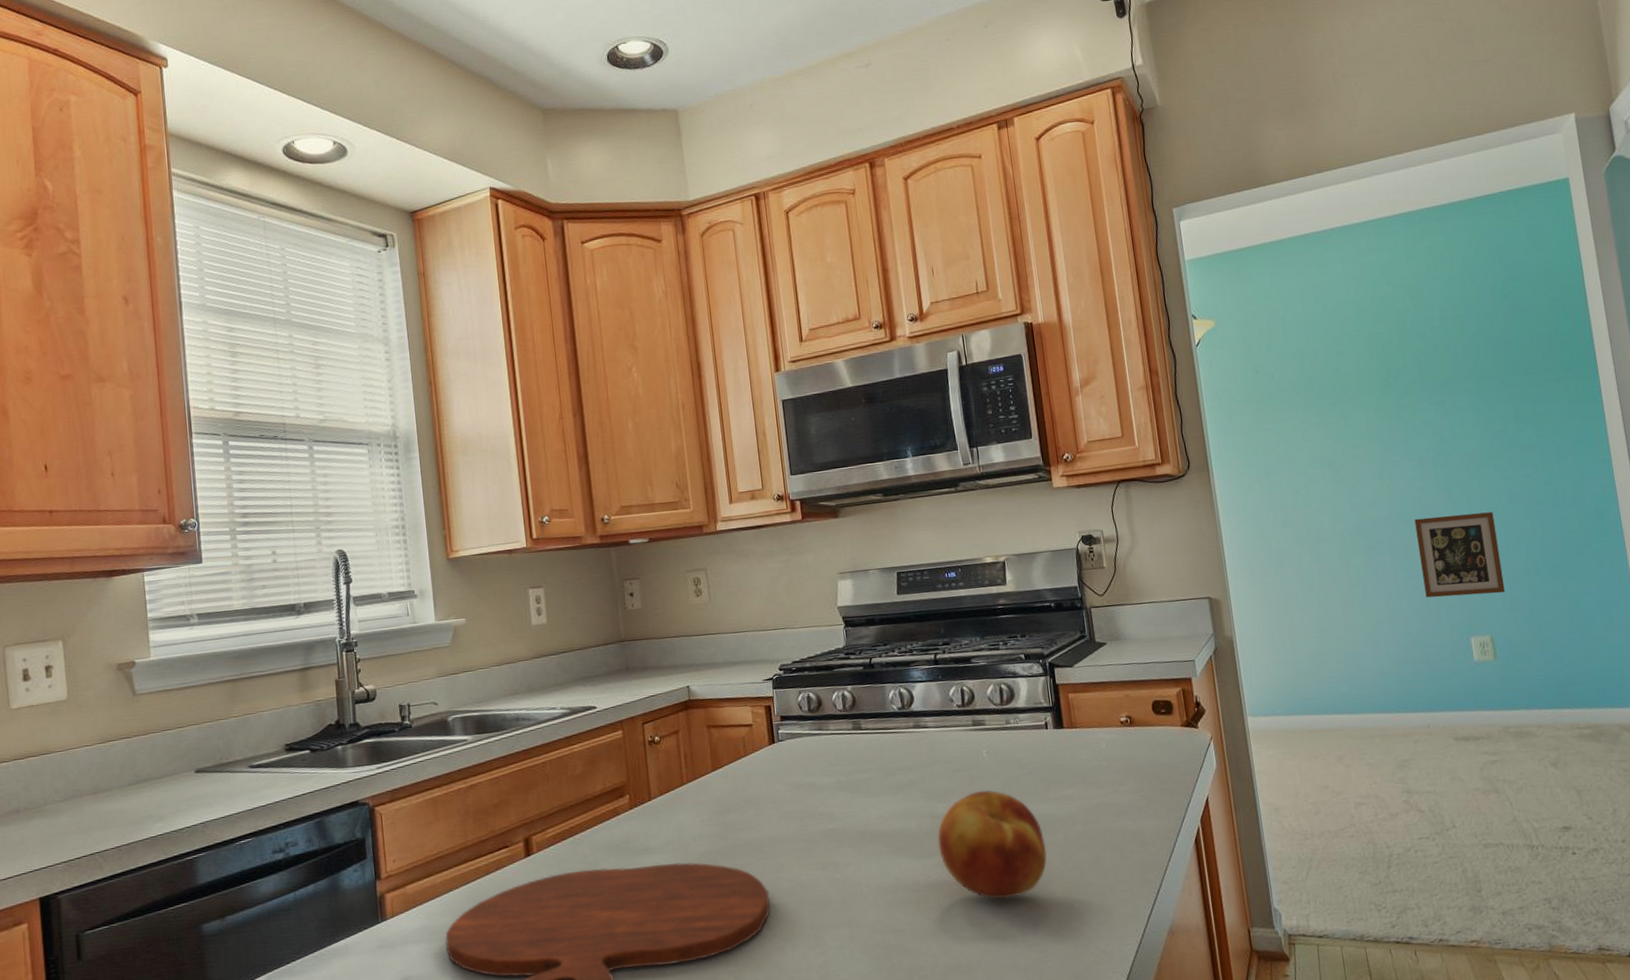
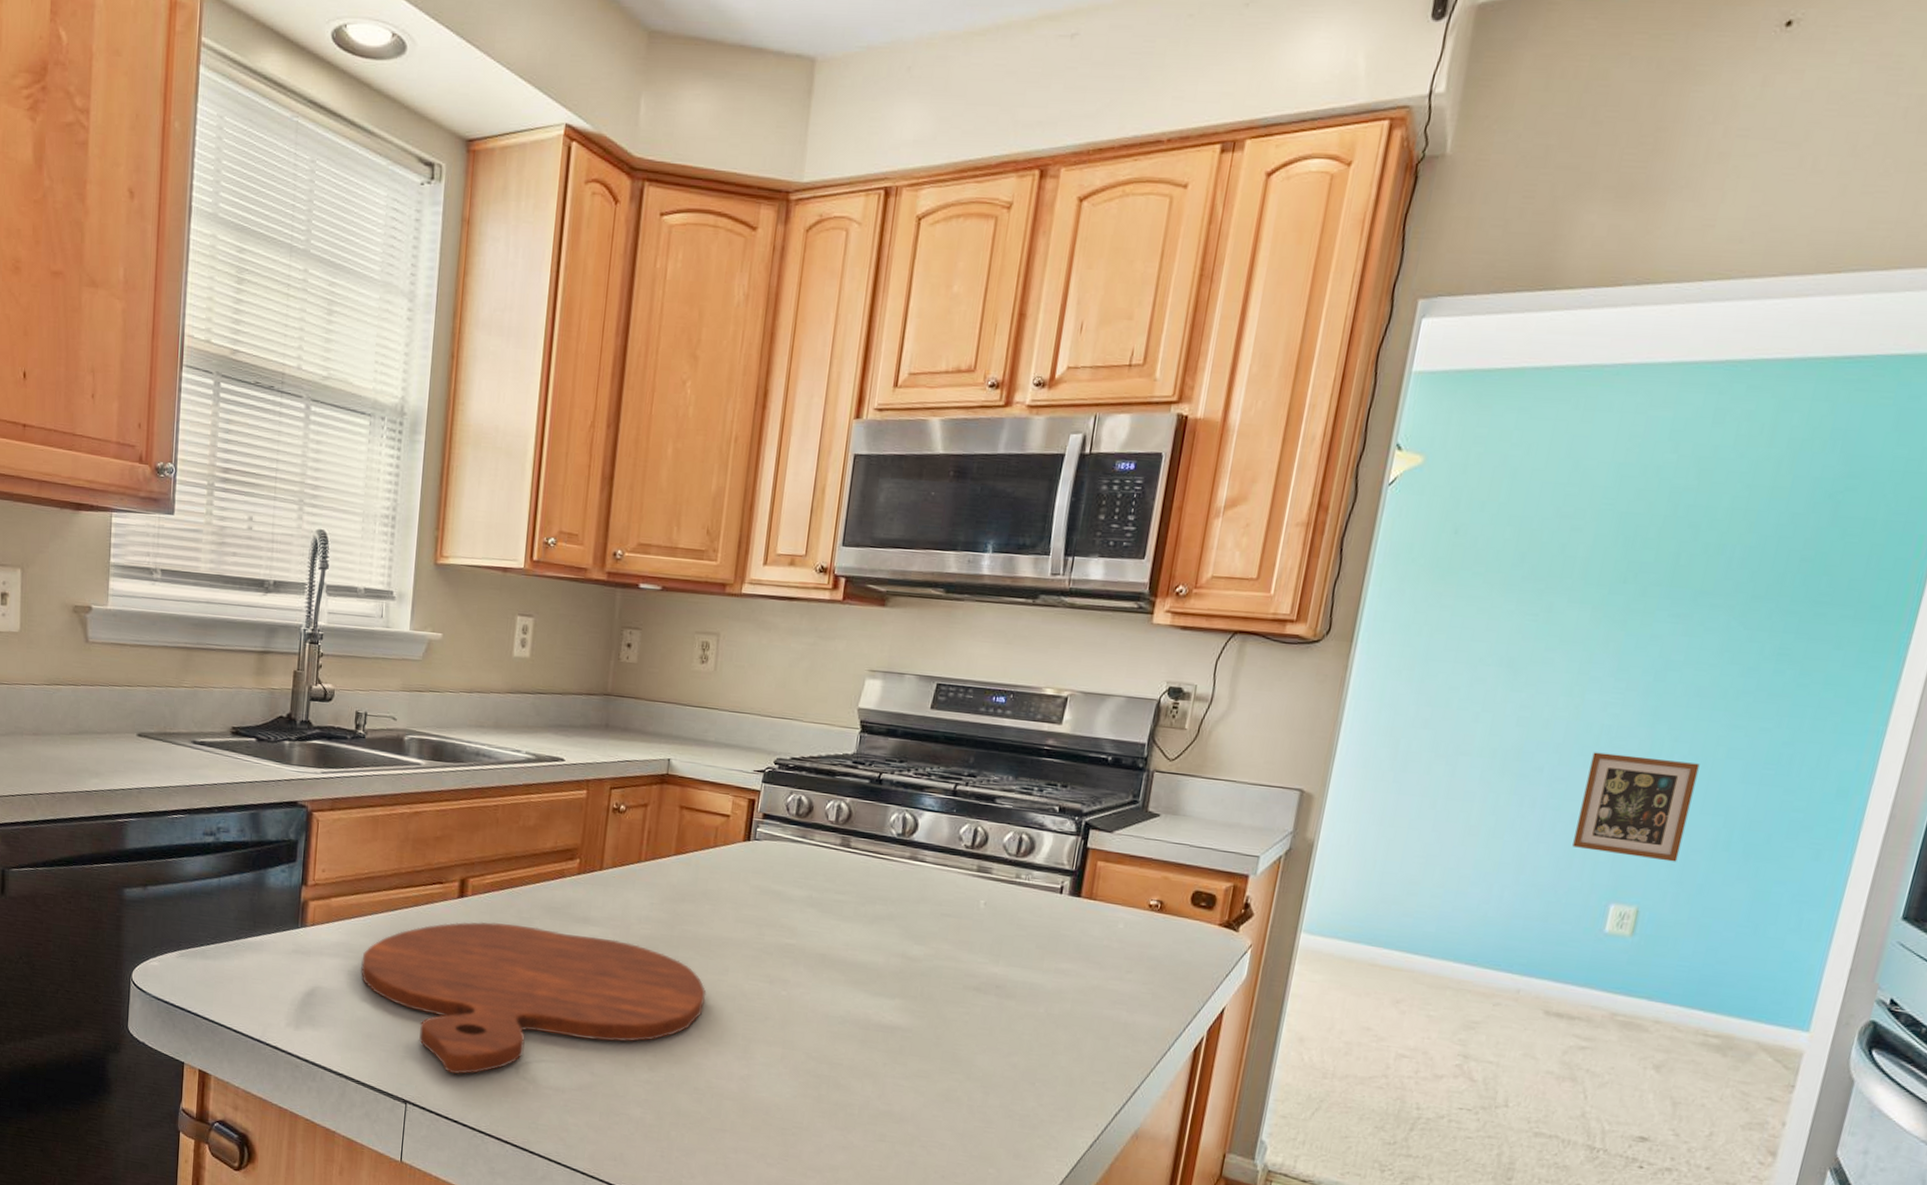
fruit: present [937,790,1047,900] -> none [901,942,1023,1060]

